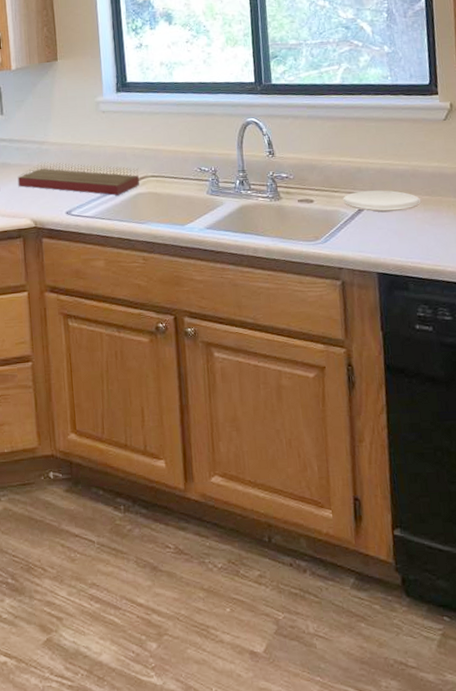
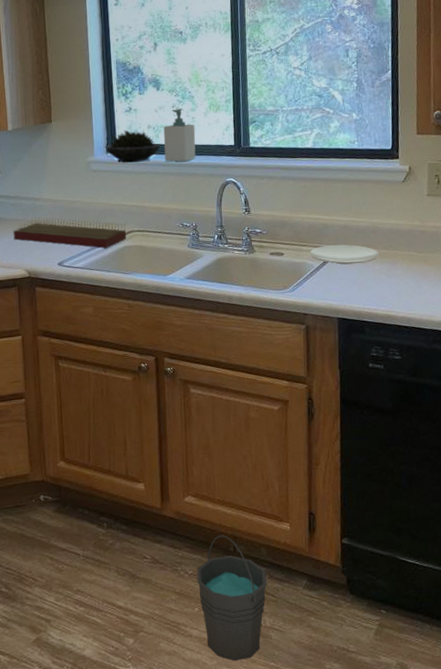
succulent plant: none [115,68,175,102] -> present [105,130,161,162]
soap bottle: none [177,44,213,101] -> present [163,108,196,162]
bucket: none [227,522,309,673] -> present [197,535,267,661]

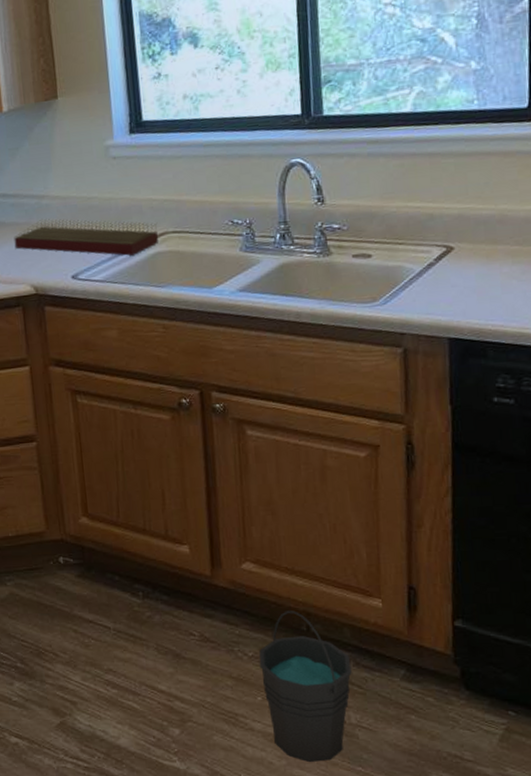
succulent plant: present [105,130,161,162] -> none [127,103,201,144]
soap bottle: present [163,108,196,162] -> none [204,70,249,141]
plate: present [310,244,379,265] -> none [409,240,509,268]

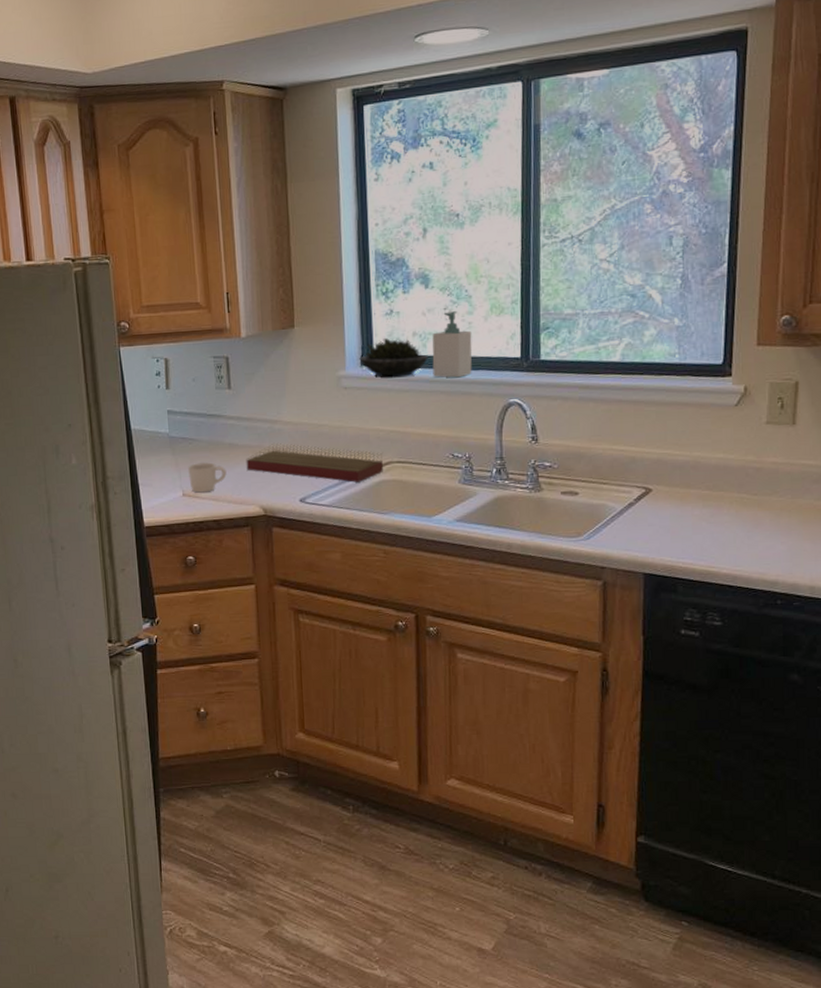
succulent plant: none [127,103,201,144] -> present [359,338,428,377]
soap bottle: none [204,70,249,141] -> present [432,311,472,378]
bucket: present [259,610,352,762] -> none [459,825,543,969]

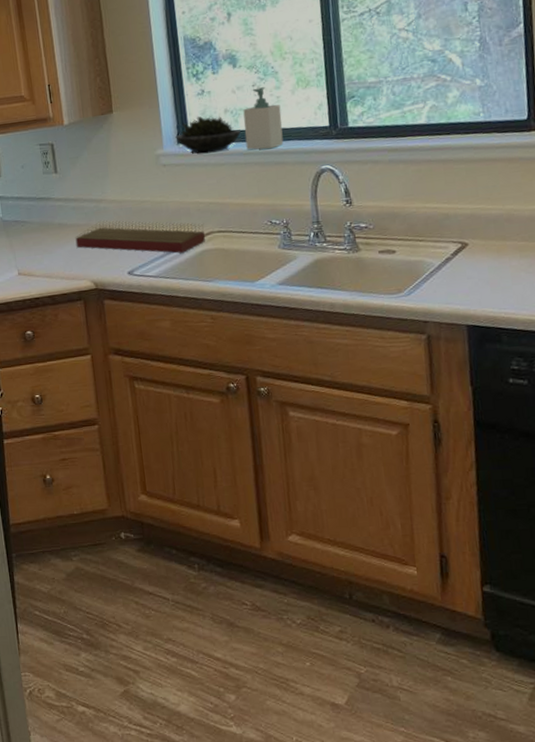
mug: present [188,462,227,493] -> none [22,242,58,271]

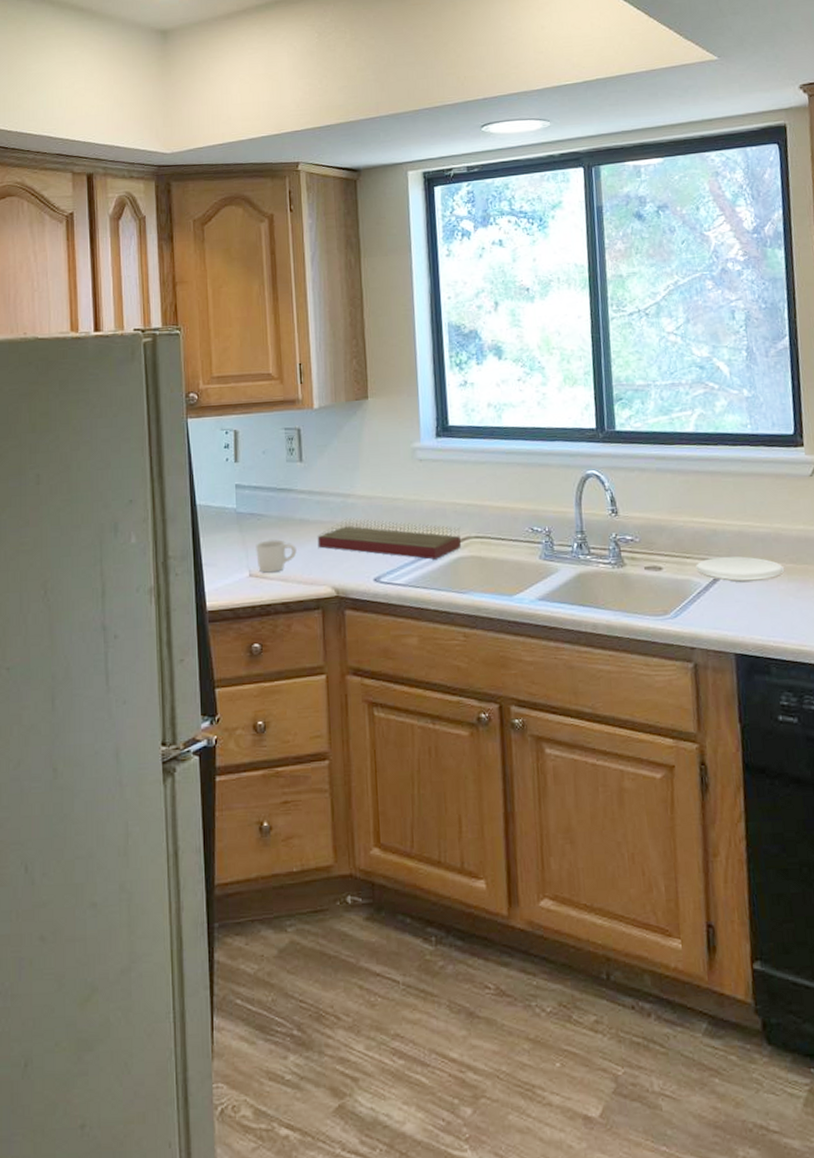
mug: none [22,242,58,271] -> present [256,539,297,573]
succulent plant: present [175,116,241,153] -> none [434,409,504,449]
soap bottle: present [243,87,284,150] -> none [507,382,548,449]
plate: none [428,237,517,262] -> present [696,556,785,583]

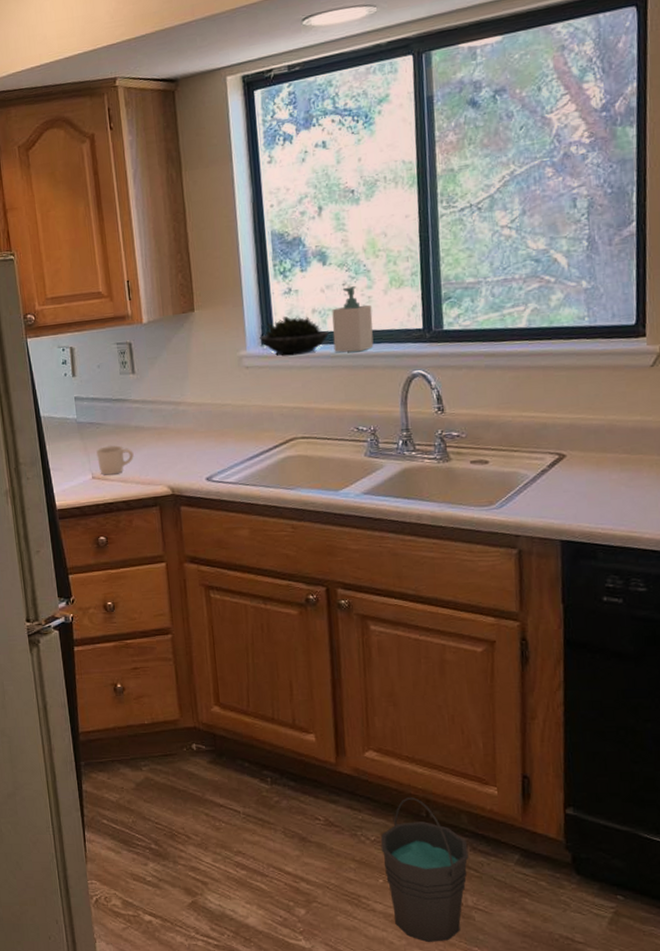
dish rack: present [317,518,461,560] -> none [152,423,288,460]
succulent plant: none [434,409,504,449] -> present [260,316,329,355]
soap bottle: none [507,382,548,449] -> present [332,286,374,353]
bucket: none [557,955,654,1143] -> present [380,797,469,942]
plate: present [696,556,785,583] -> none [523,448,618,474]

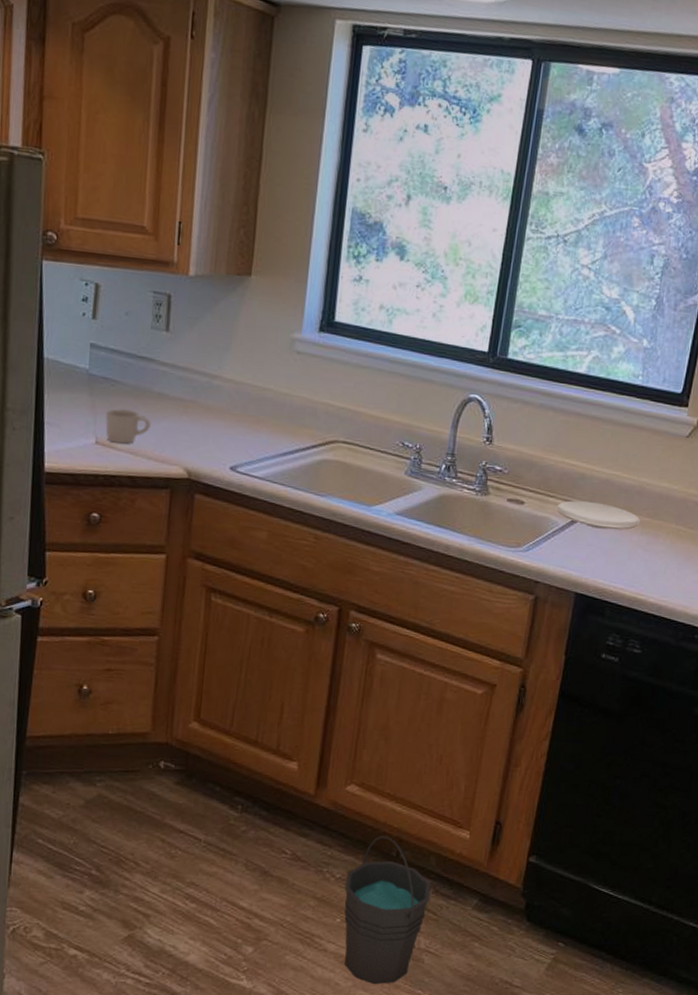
succulent plant: present [260,316,329,355] -> none [318,306,393,351]
soap bottle: present [332,286,374,353] -> none [394,289,442,363]
plate: none [523,448,618,474] -> present [557,500,641,530]

